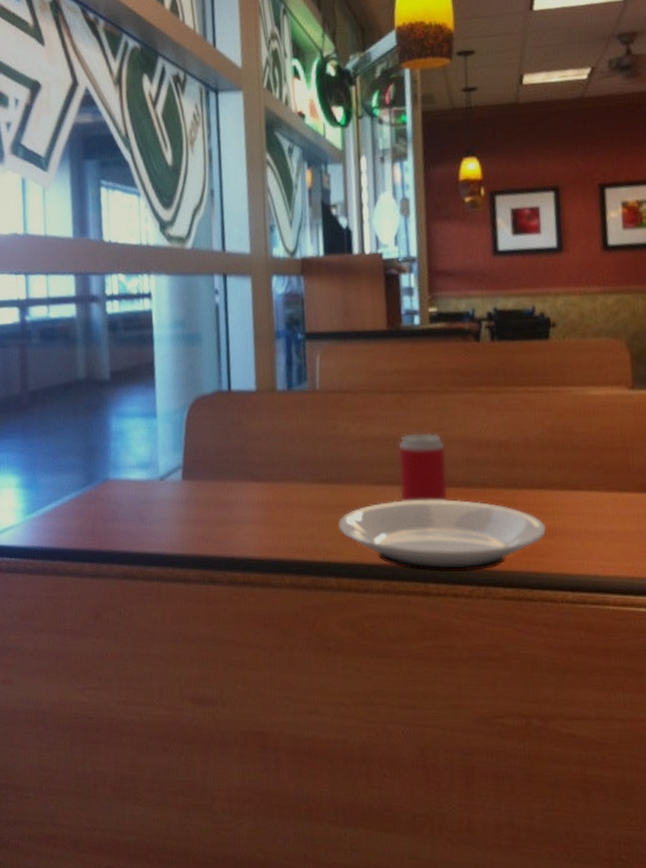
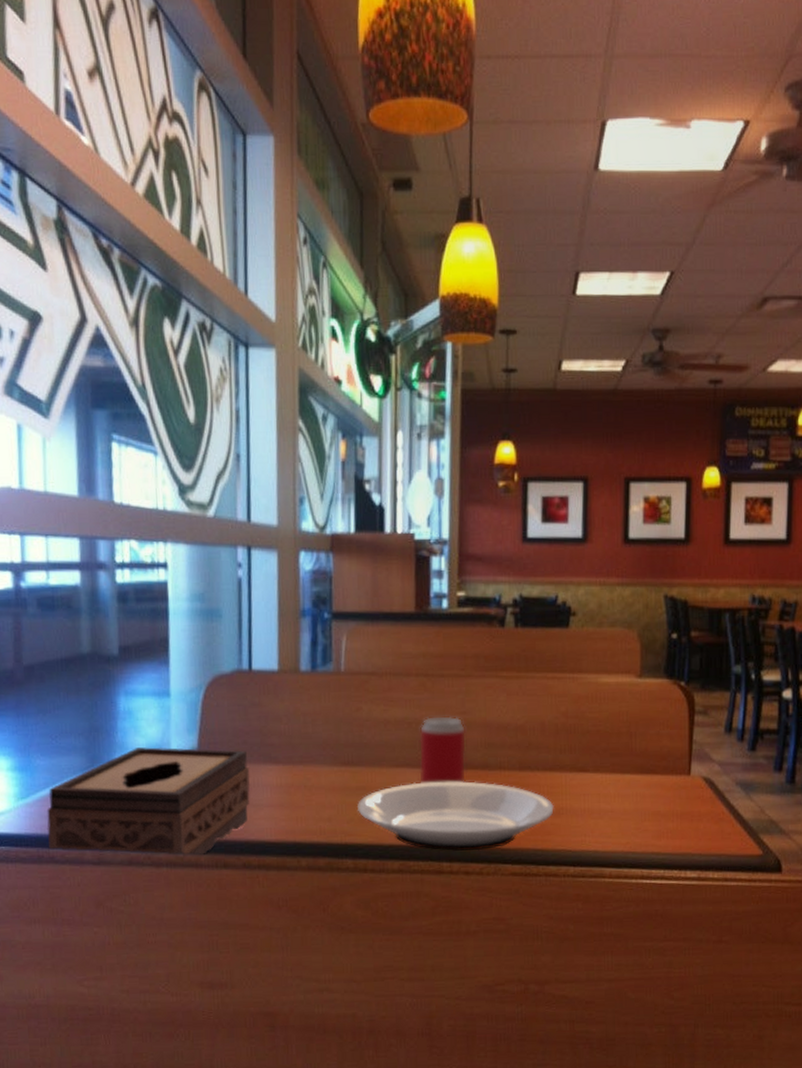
tissue box: none [50,465,234,572] -> present [47,747,251,857]

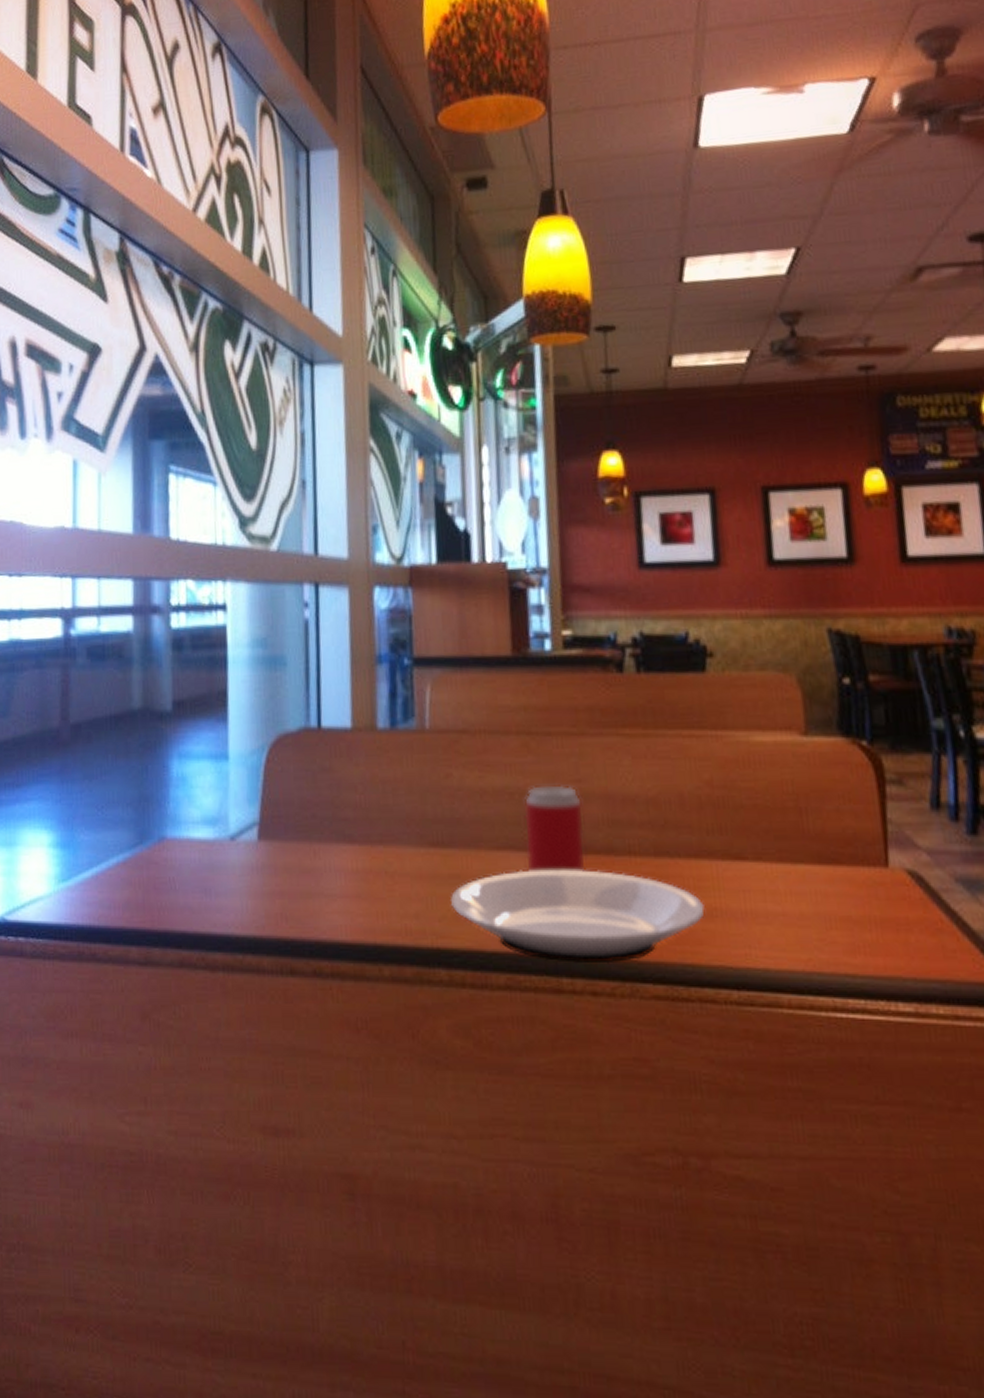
tissue box: present [47,747,251,857] -> none [89,821,321,960]

